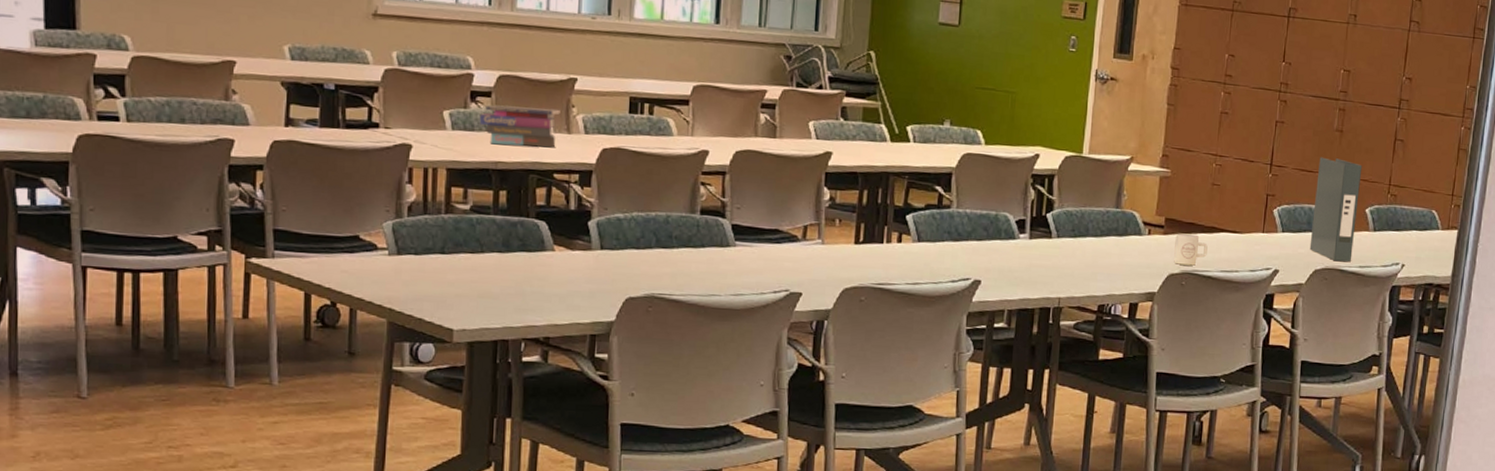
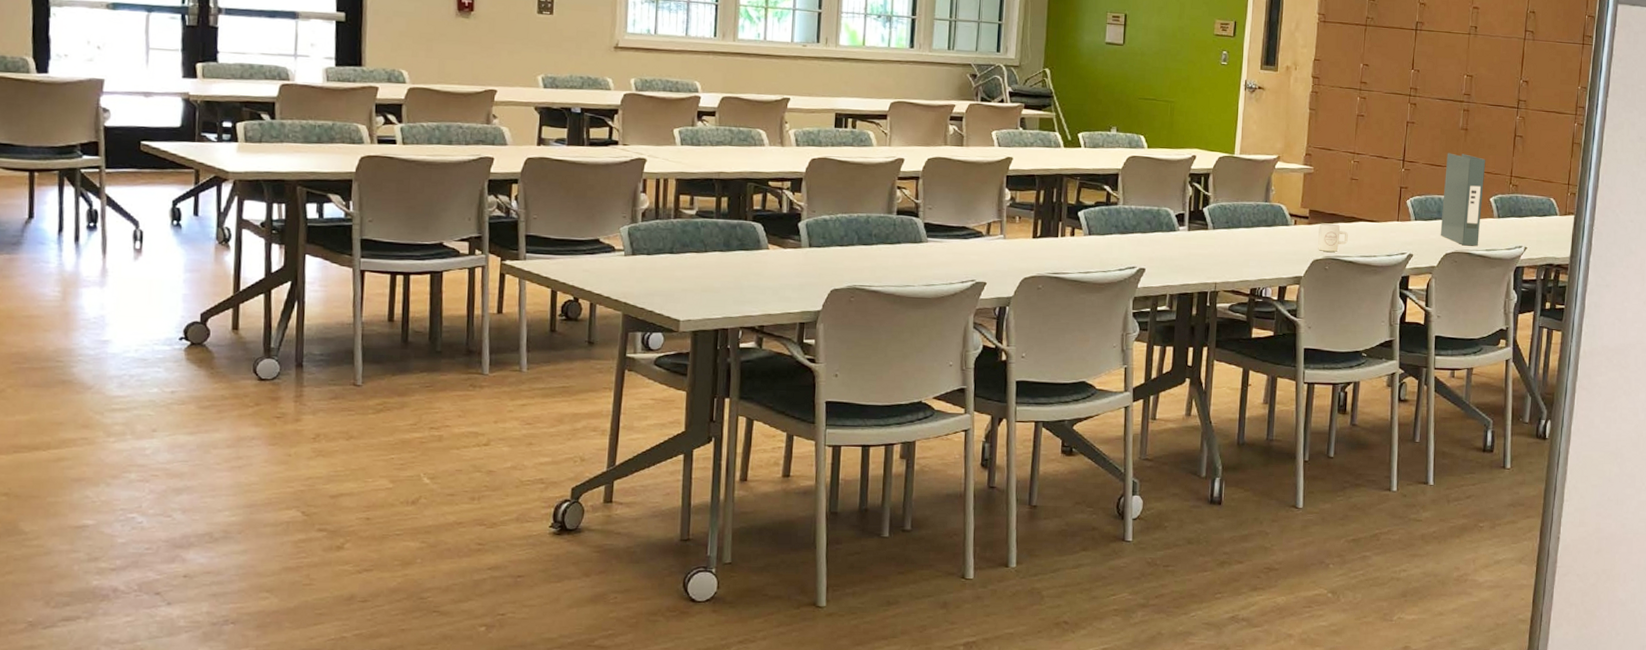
books: present [479,105,561,148] -> none [704,123,775,159]

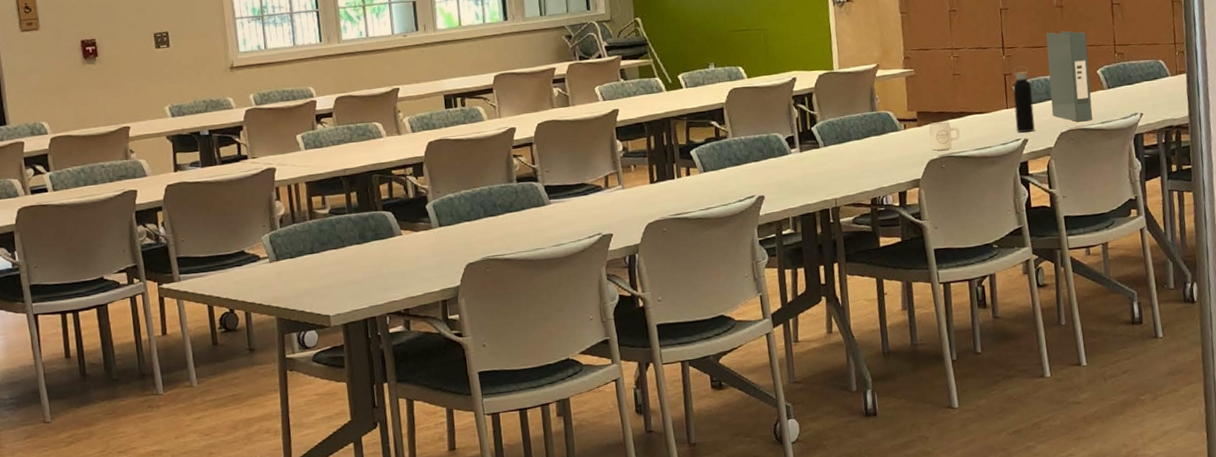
water bottle: none [1403,181,1425,248] -> present [1013,65,1035,133]

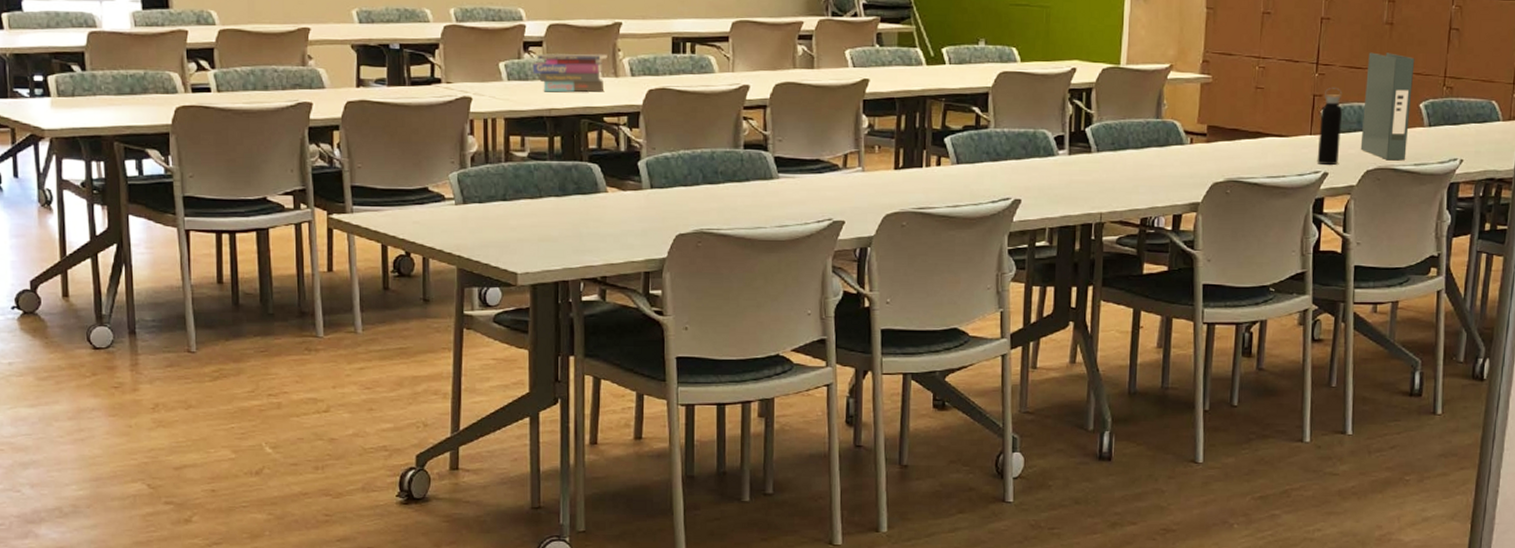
books: none [325,116,390,156] -> present [532,53,607,93]
mug: present [929,121,960,151] -> none [1218,140,1253,173]

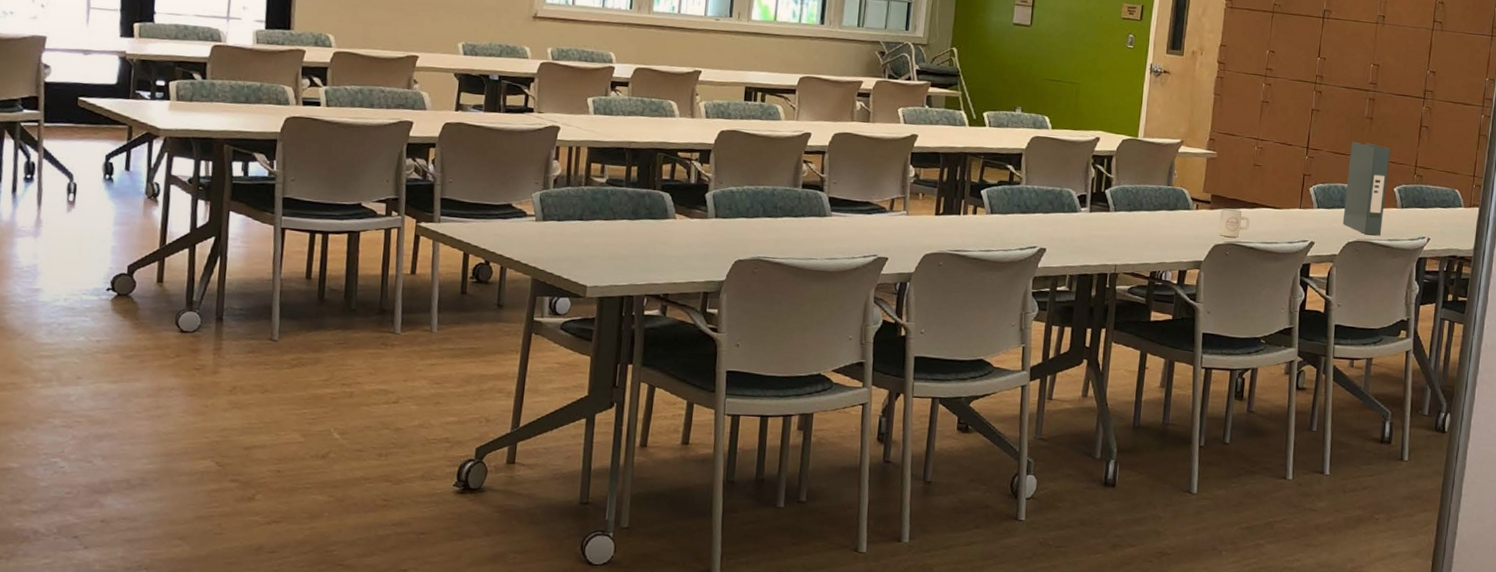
books: present [532,53,607,93] -> none [617,93,686,130]
mug: none [1218,140,1253,173] -> present [1219,208,1250,237]
water bottle: present [1317,87,1343,165] -> none [1305,168,1329,236]

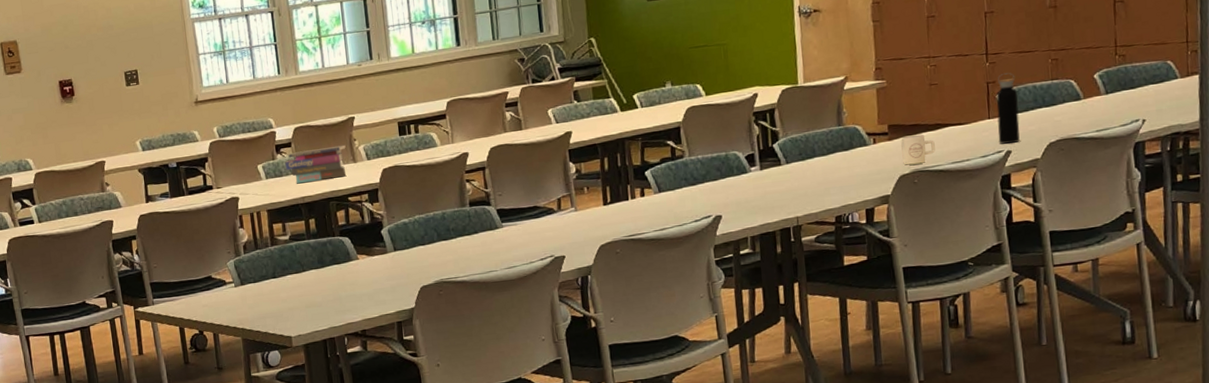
books: none [617,93,686,130] -> present [285,144,346,184]
water bottle: none [1305,168,1329,236] -> present [996,72,1020,144]
binder: present [1342,141,1391,236] -> none [1036,33,1087,131]

